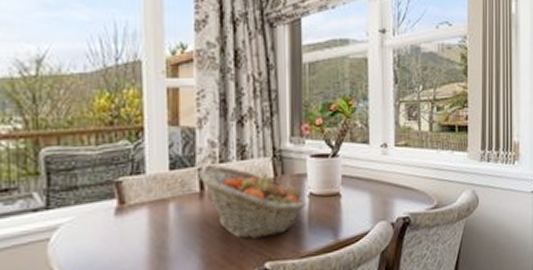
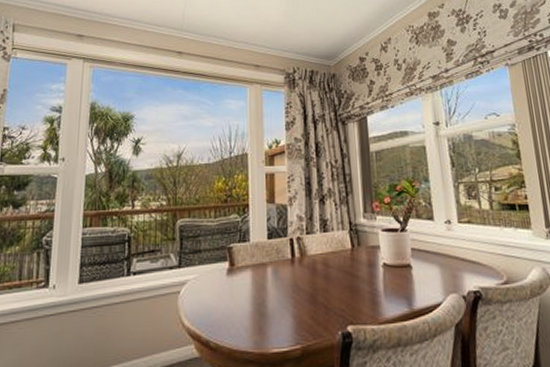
fruit basket: present [198,165,306,239] -> none [289,236,381,303]

